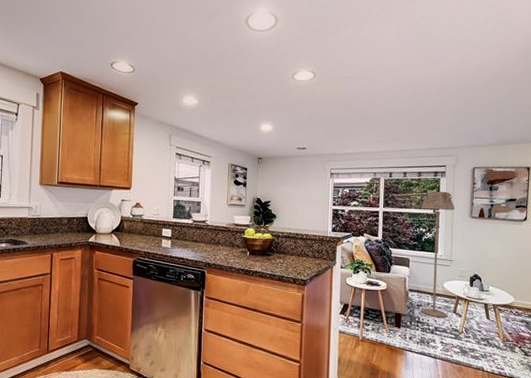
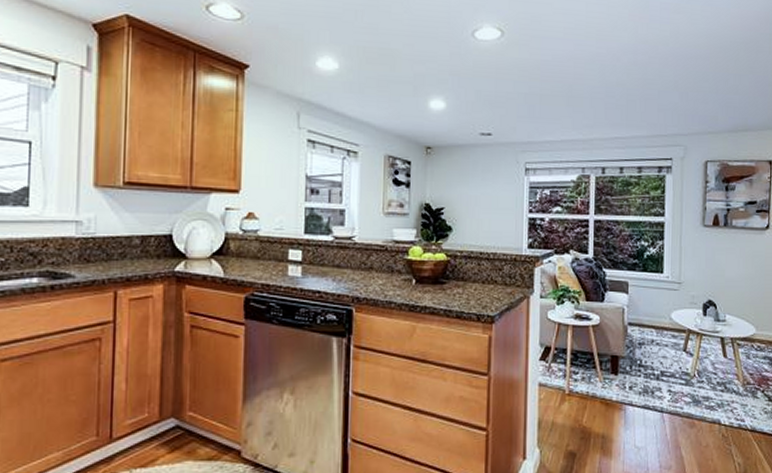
floor lamp: present [420,191,455,318] -> none [642,192,683,359]

